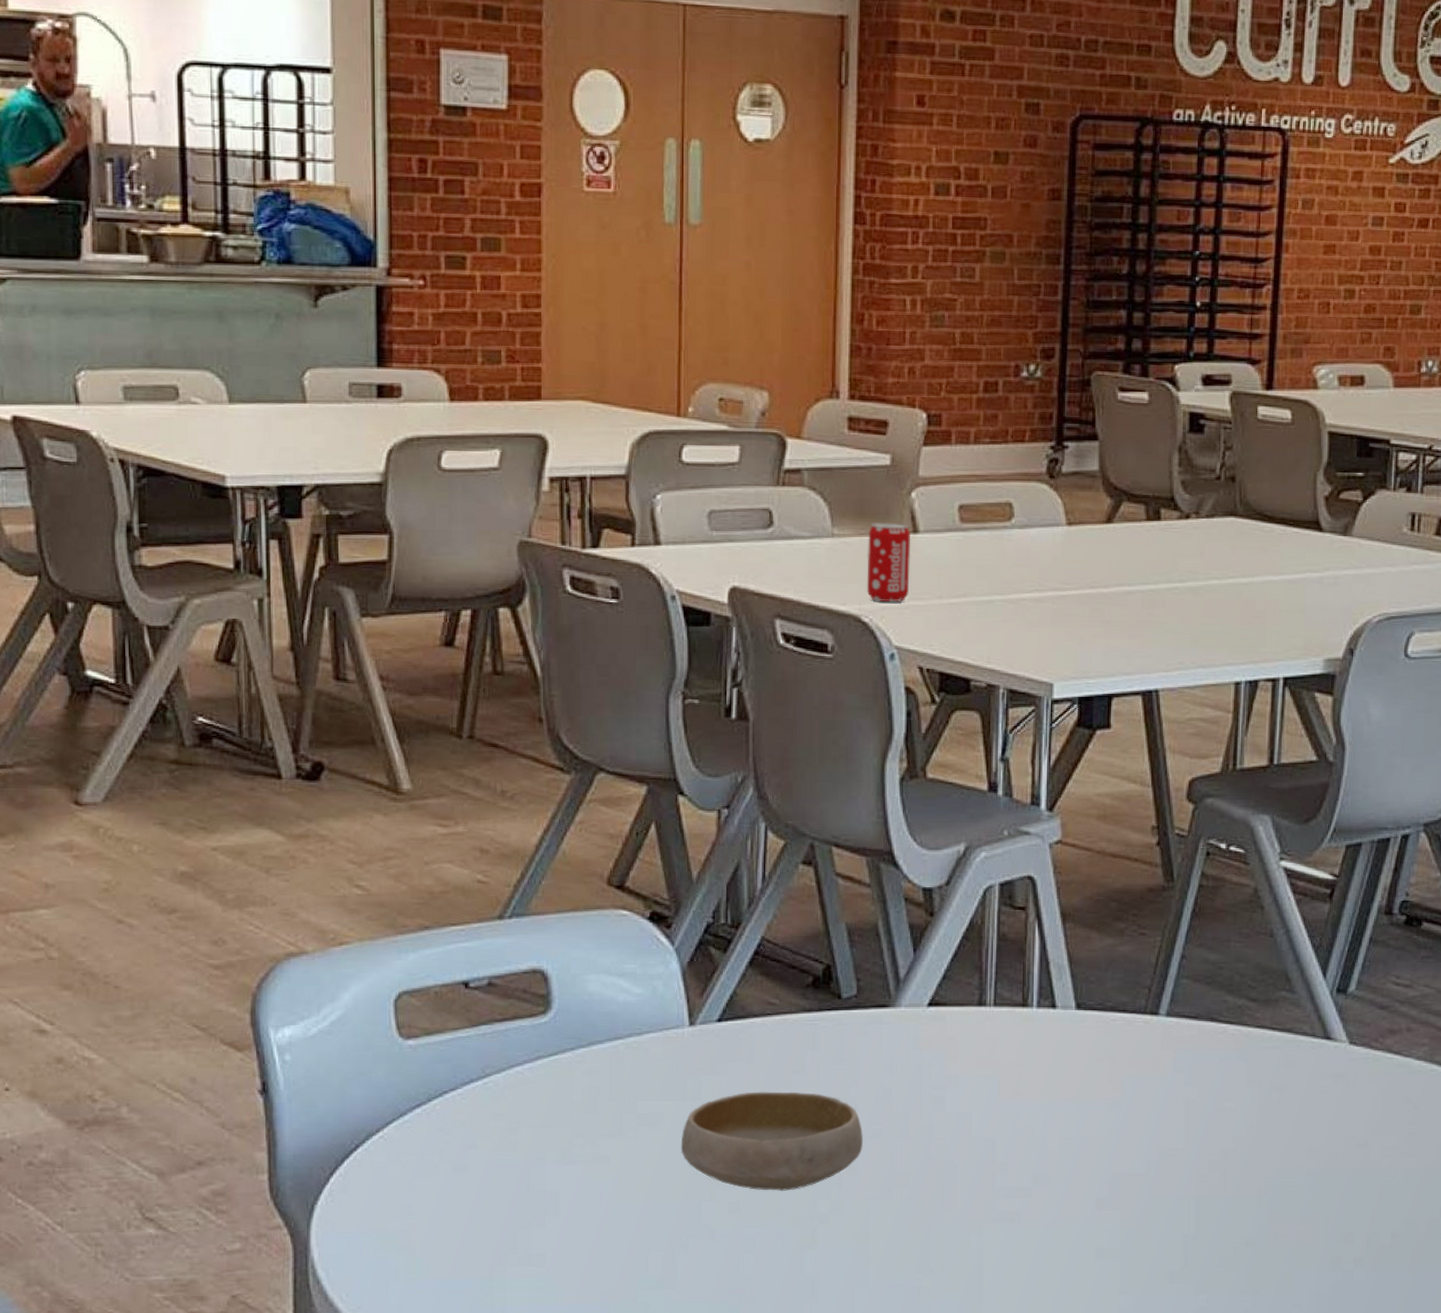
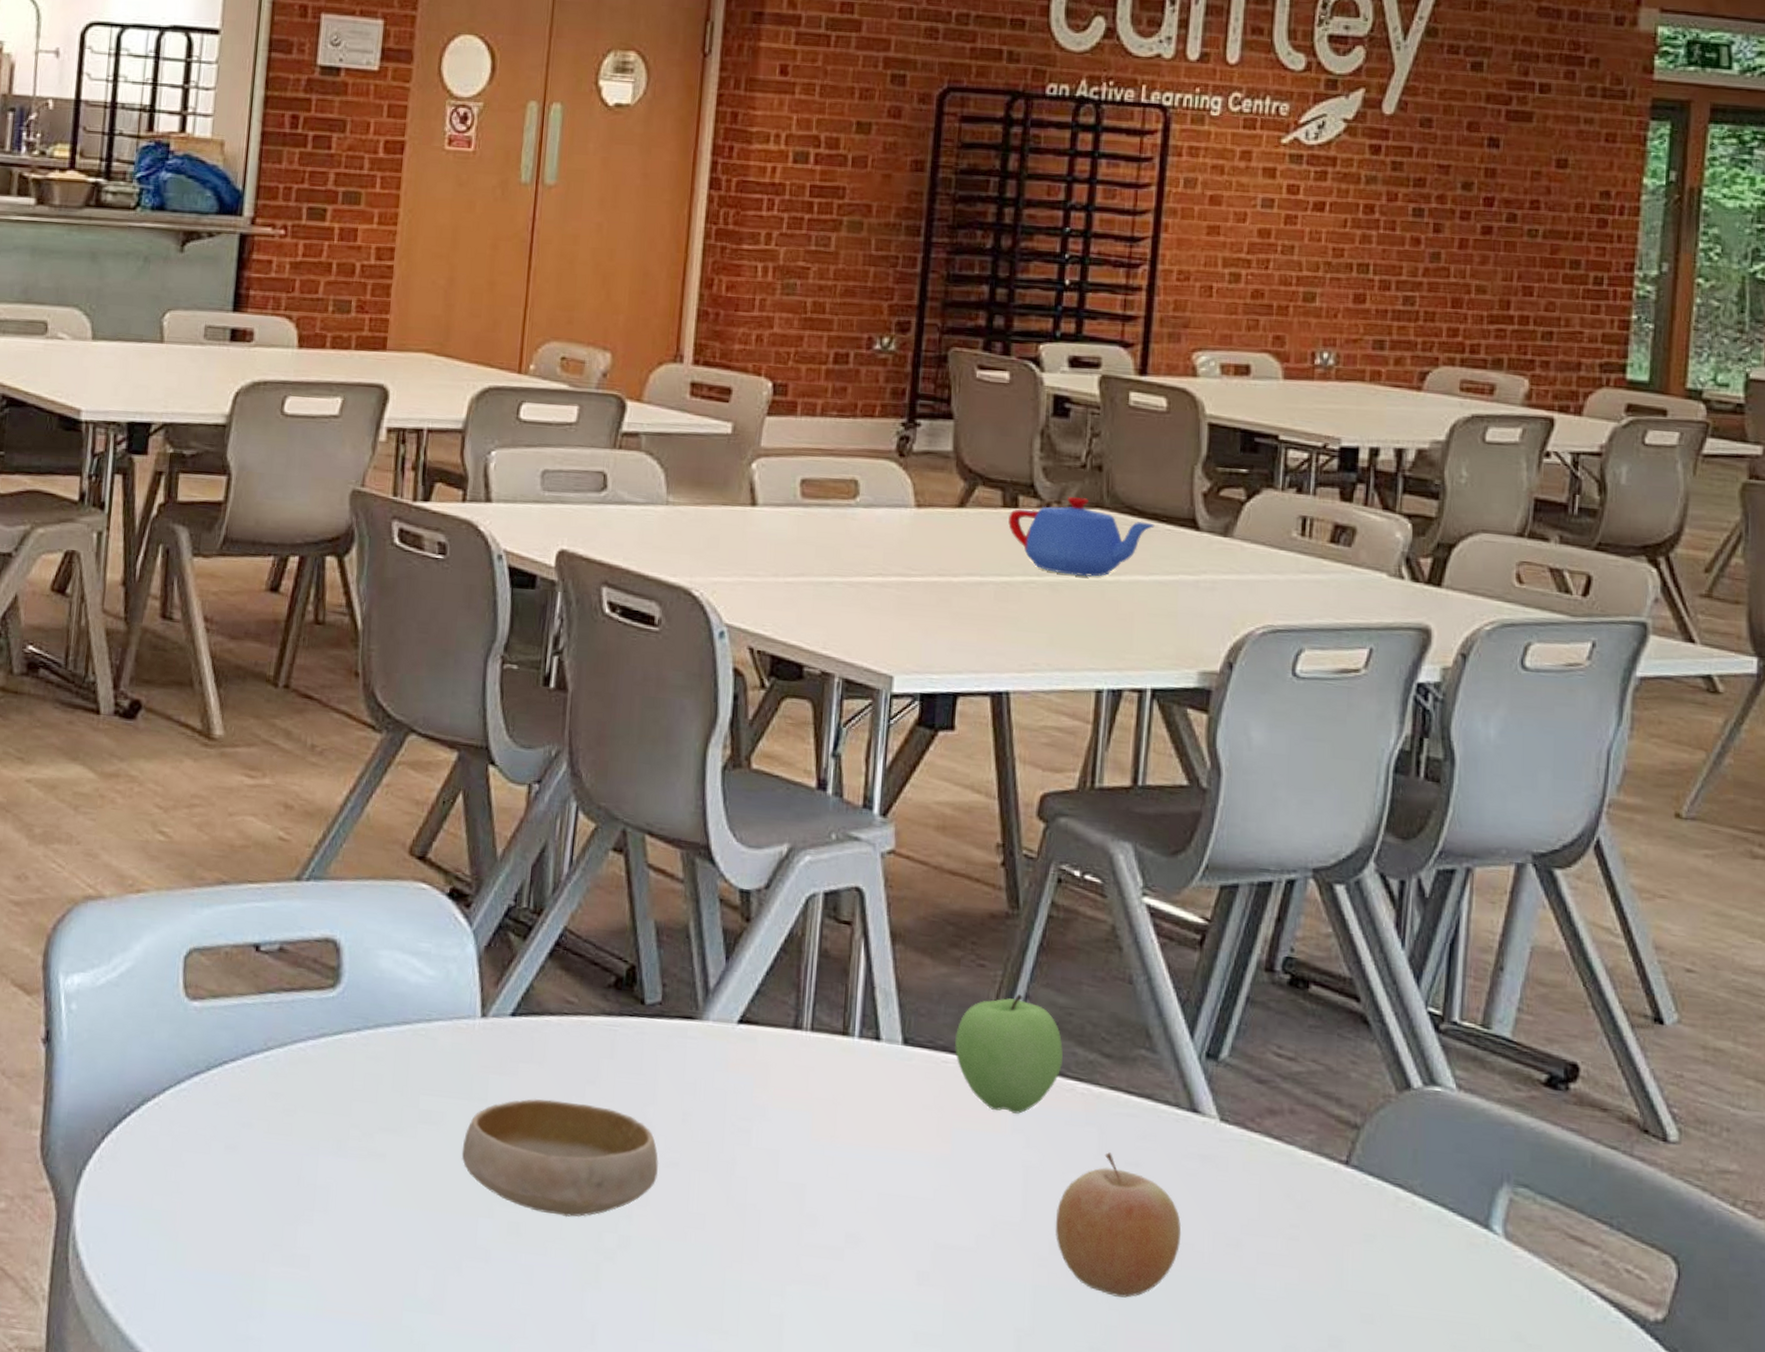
beverage can: present [867,523,911,603] -> none [699,492,748,578]
apple: none [1121,955,1215,1057] -> present [954,994,1063,1114]
teapot: none [1152,507,1283,581] -> present [1008,497,1155,577]
fruit: none [1213,1081,1319,1199] -> present [1055,1152,1182,1298]

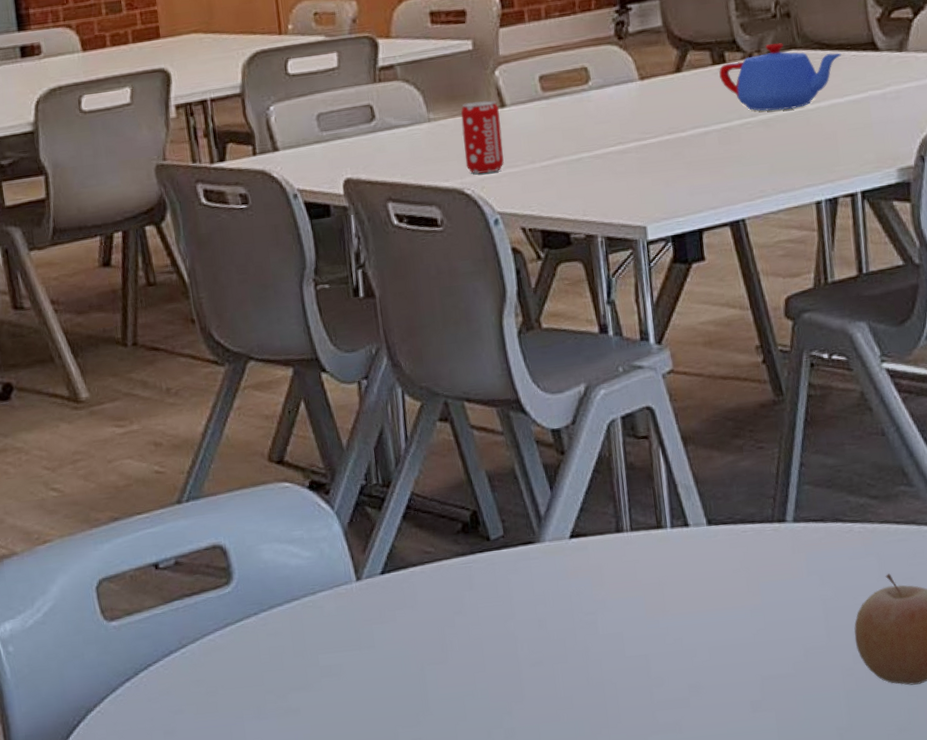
bowl: present [461,1099,658,1218] -> none [362,630,527,726]
beverage can: none [699,492,748,578] -> present [460,100,504,174]
apple: present [954,994,1063,1114] -> none [749,464,840,561]

